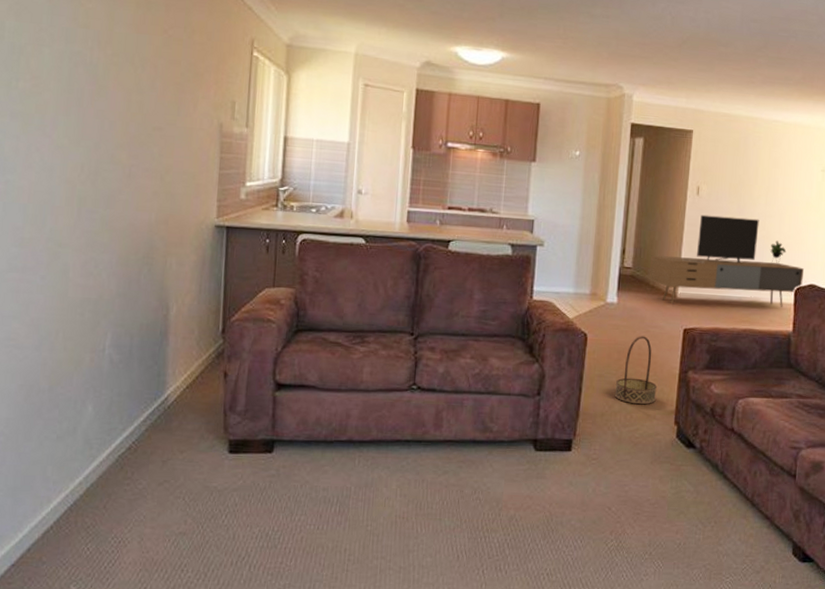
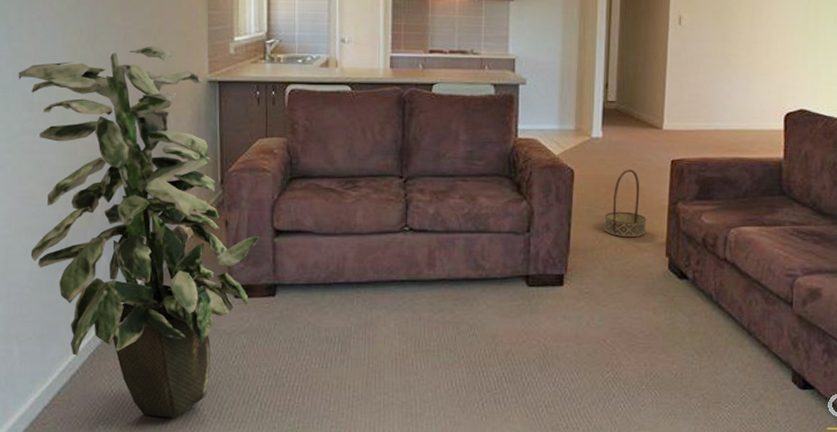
indoor plant: none [8,186,260,579] -> present [18,46,260,418]
media console: present [648,214,804,308] -> none [633,44,793,136]

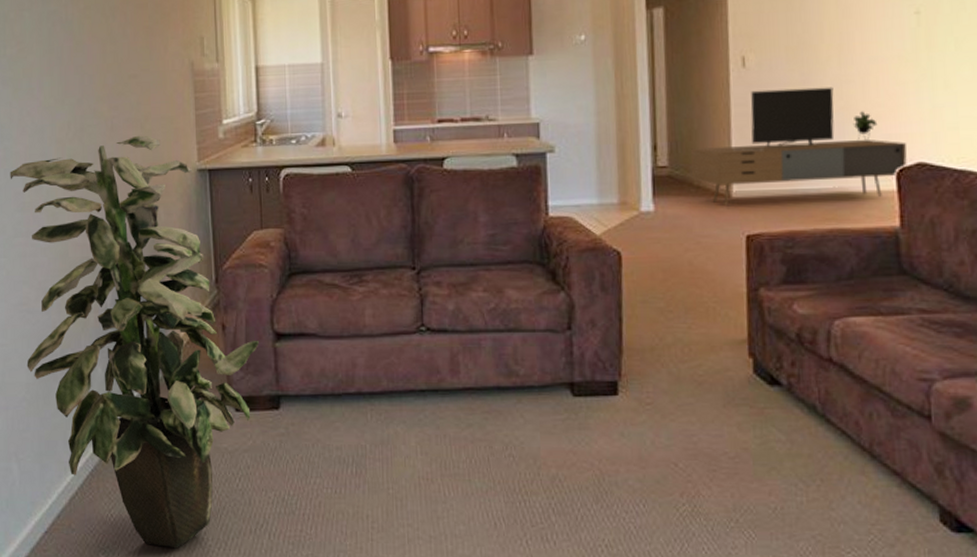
basket: present [604,169,646,238] -> none [665,249,720,334]
media console: none [633,44,793,136] -> present [691,87,907,207]

